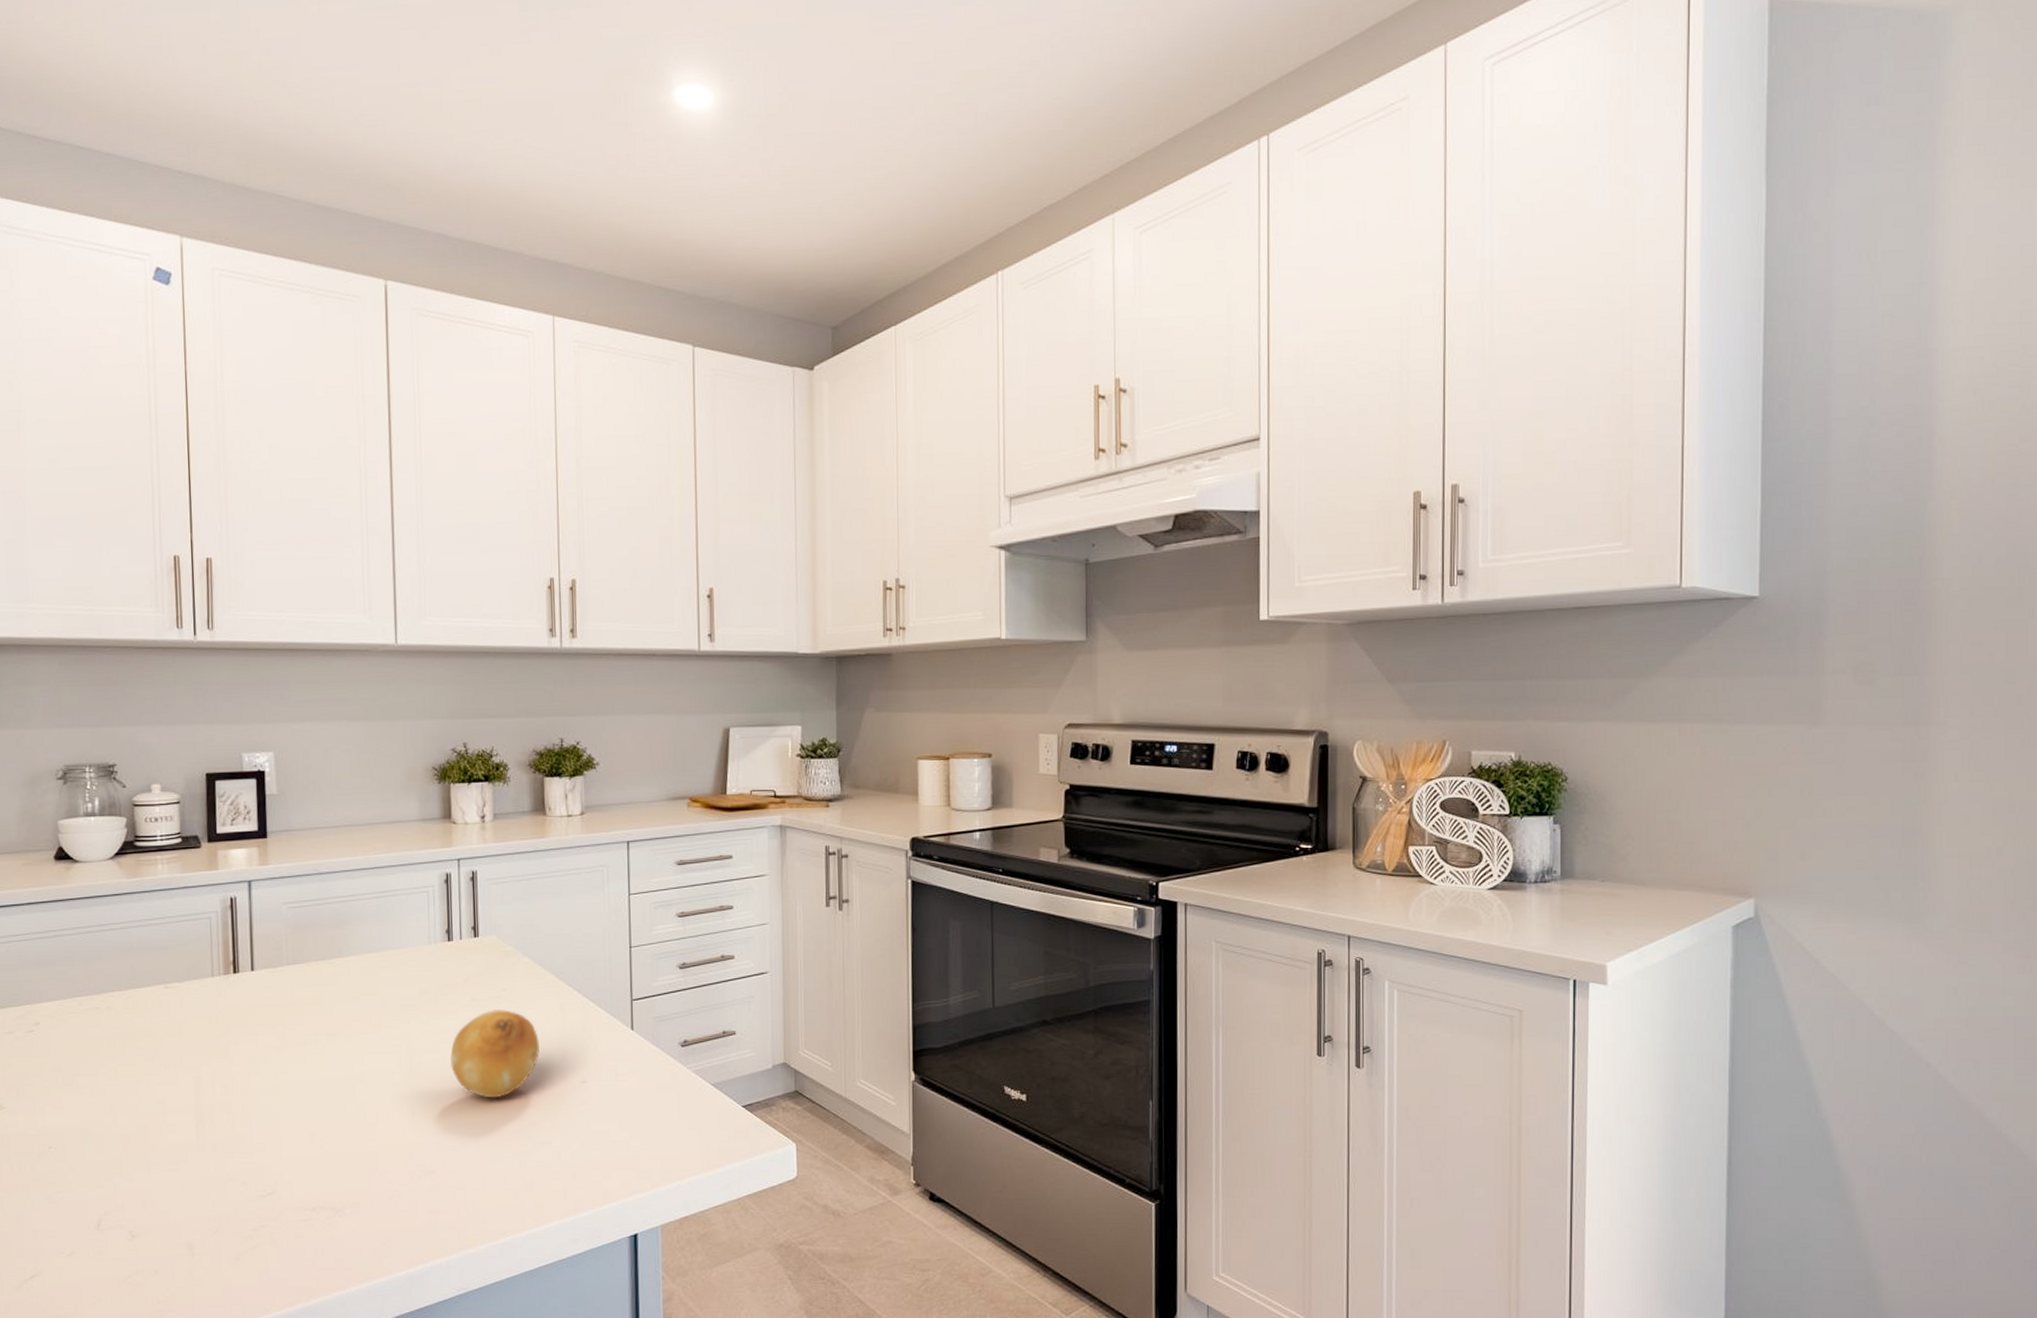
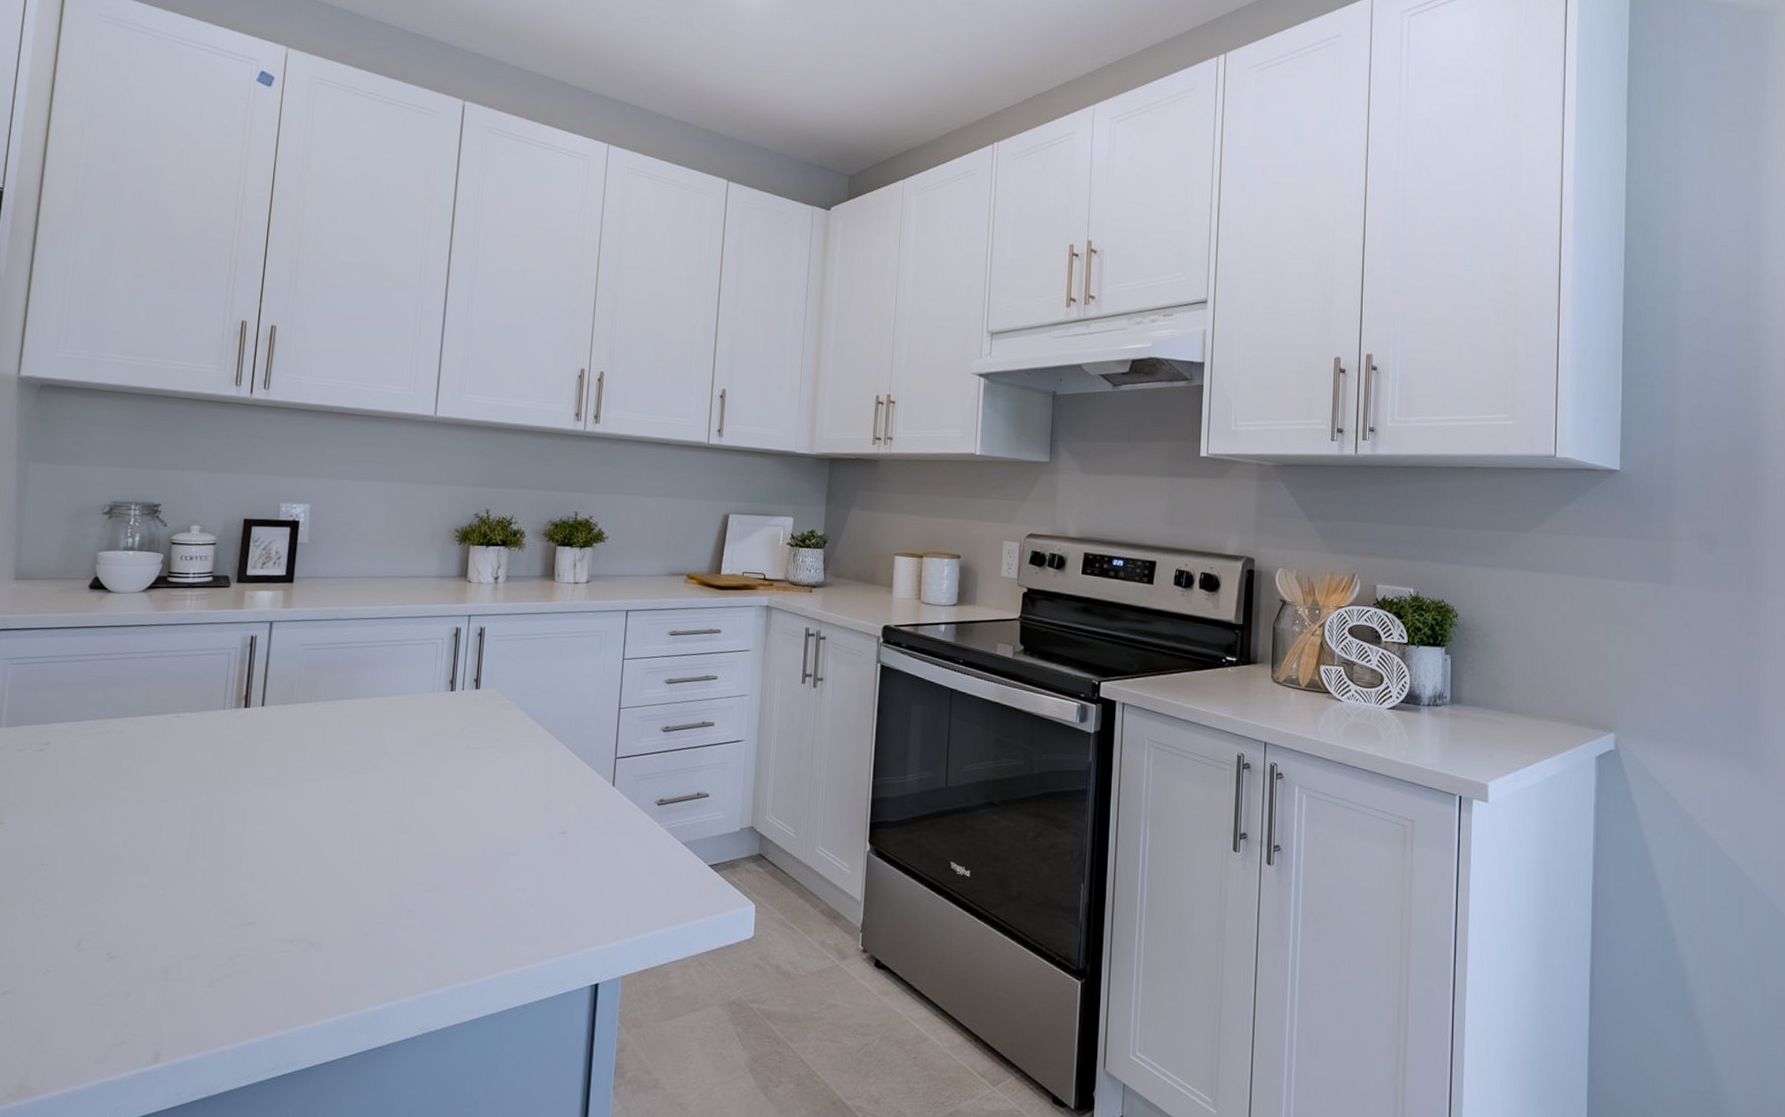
fruit: present [450,1010,539,1098] -> none [439,759,525,843]

